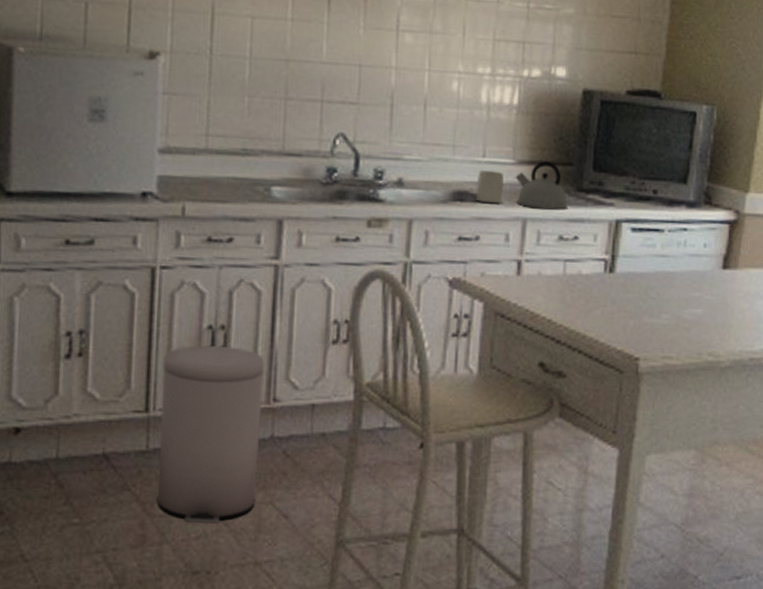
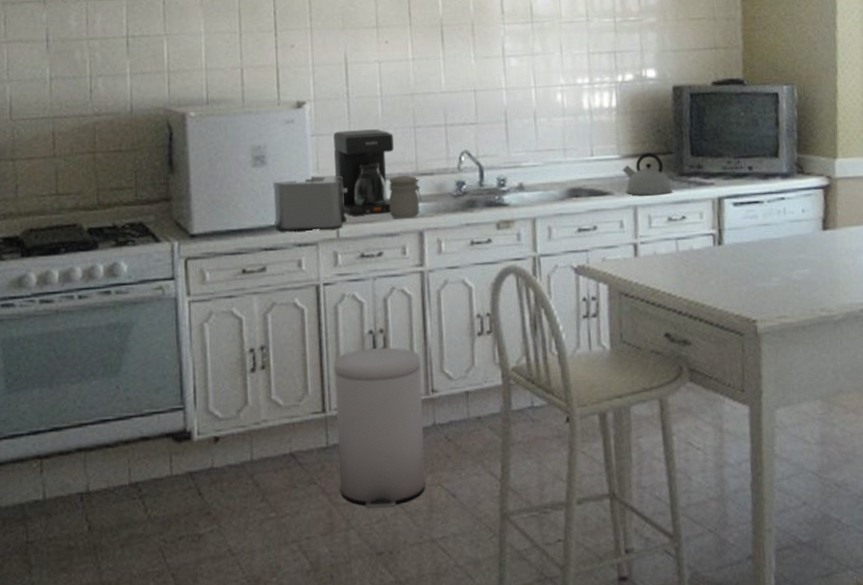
toaster: none [108,140,199,207] -> present [273,175,347,231]
coffee maker: none [186,92,261,195] -> present [333,129,394,216]
jar: none [246,153,286,203] -> present [388,175,422,219]
mug: present [475,170,504,204] -> none [588,167,613,196]

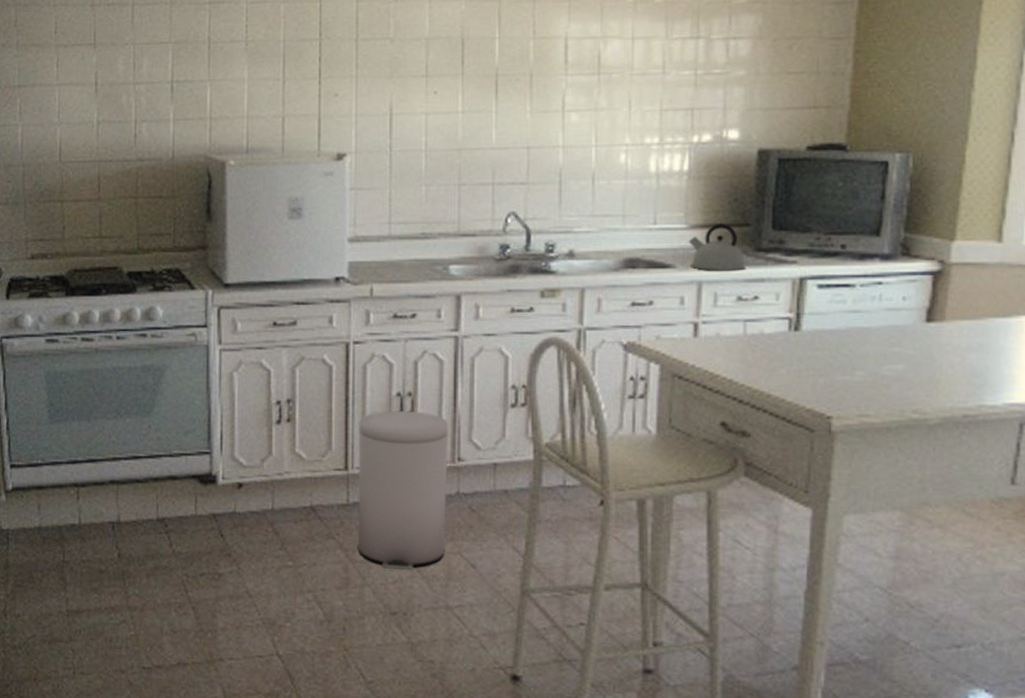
toaster: present [273,175,347,231] -> none [307,231,384,288]
coffee maker: present [333,129,394,216] -> none [372,185,437,275]
jar: present [388,175,422,219] -> none [426,236,462,281]

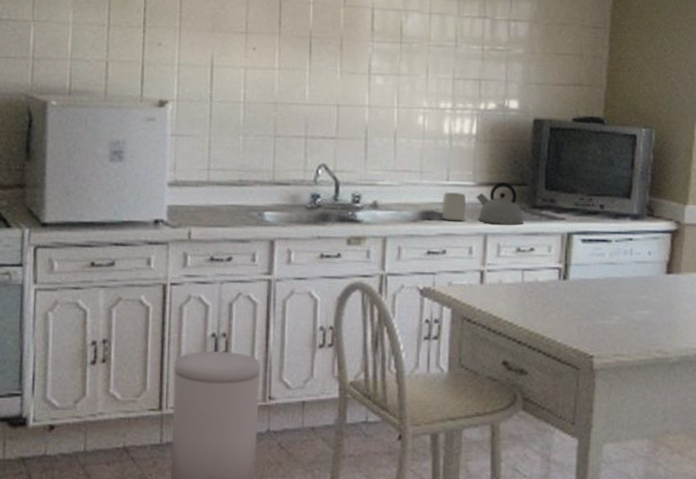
mug: none [648,237,676,269] -> present [441,192,466,221]

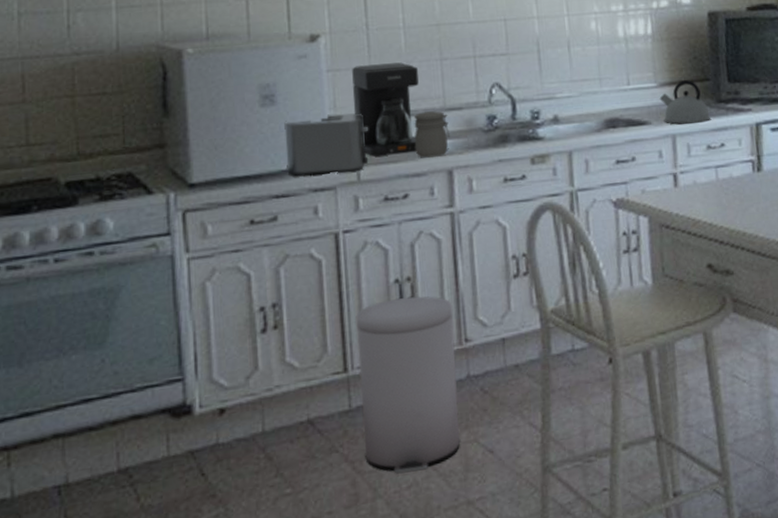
toaster: none [126,175,202,231] -> present [284,113,369,176]
coffee maker: none [191,133,254,220] -> present [352,62,419,157]
jar: none [242,183,276,226] -> present [413,111,451,158]
mug: present [441,192,466,221] -> none [625,96,651,126]

